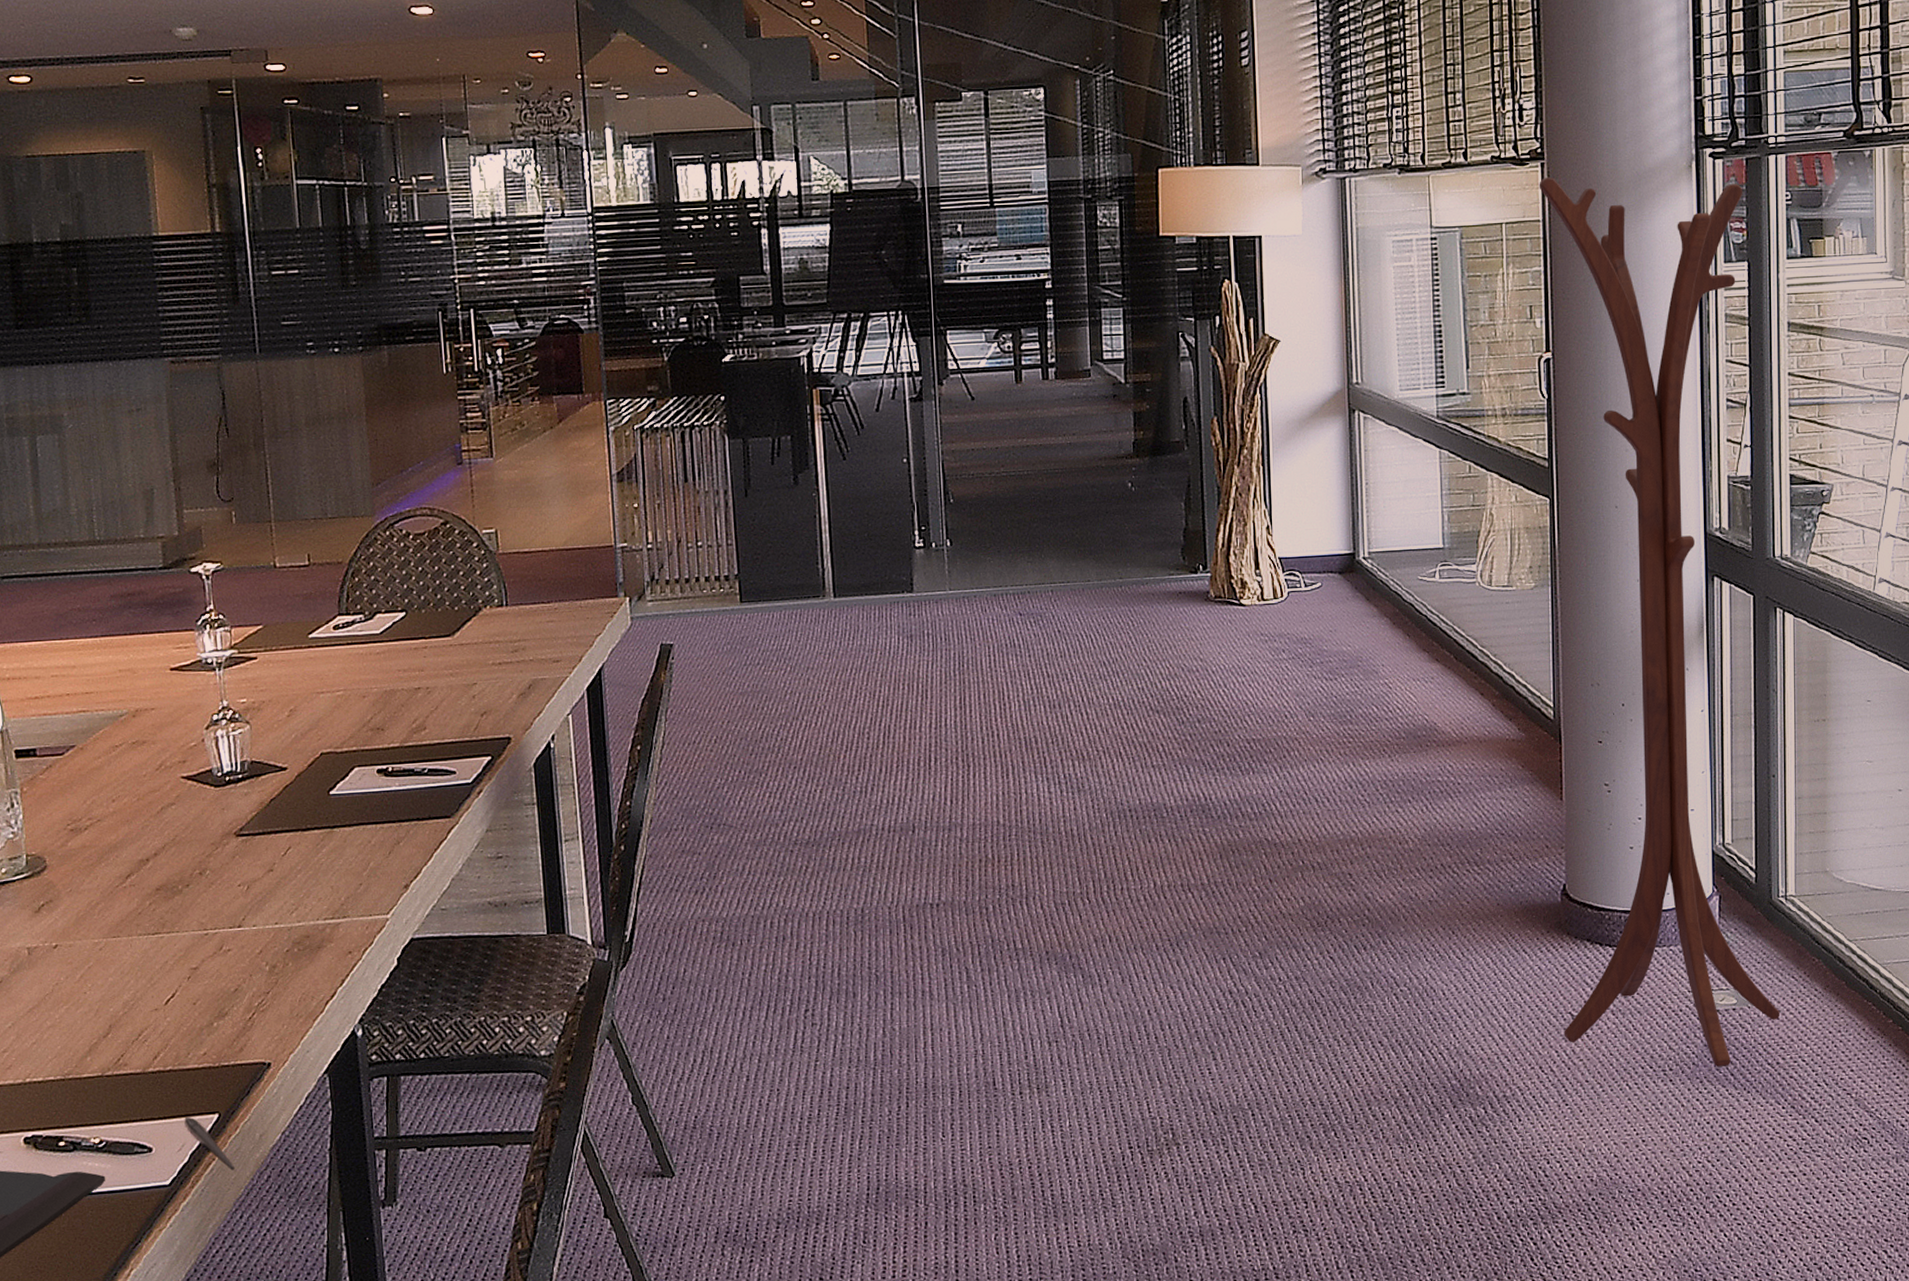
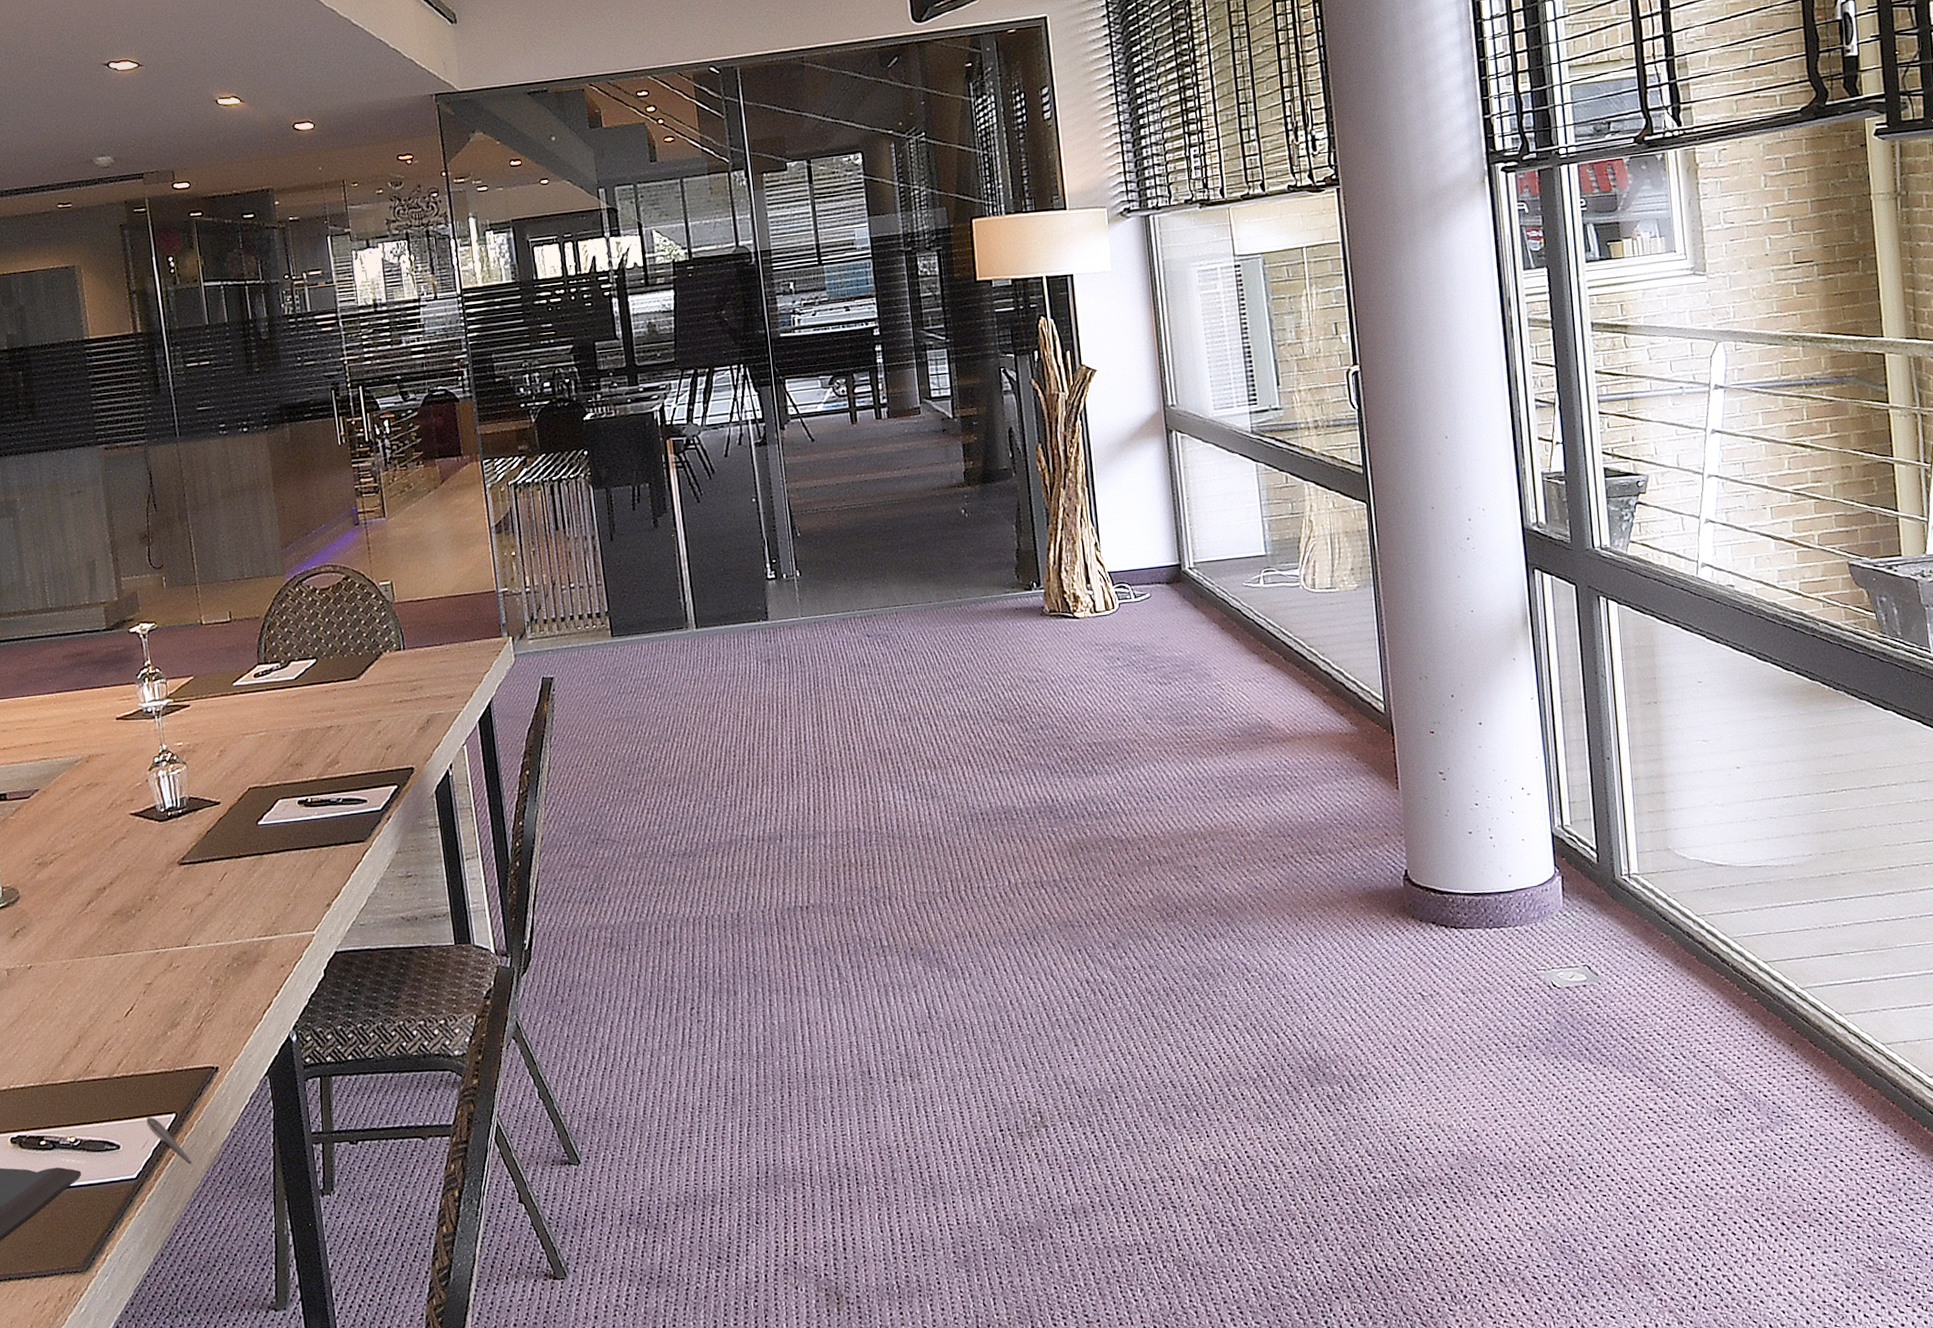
coatrack: present [1539,177,1781,1067] -> none [1336,195,1632,1042]

